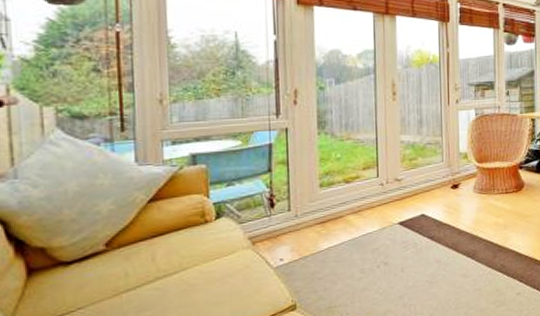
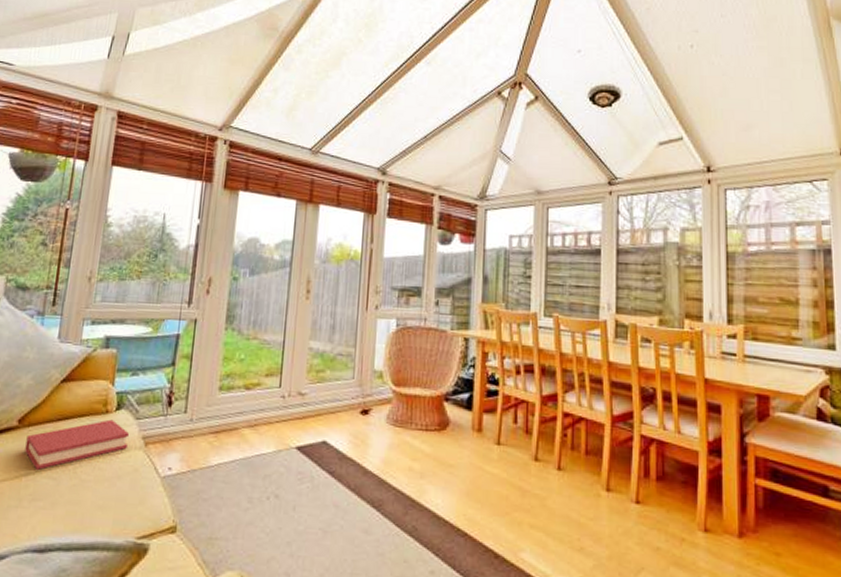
hardback book: none [119,228,234,285] -> present [25,419,129,470]

